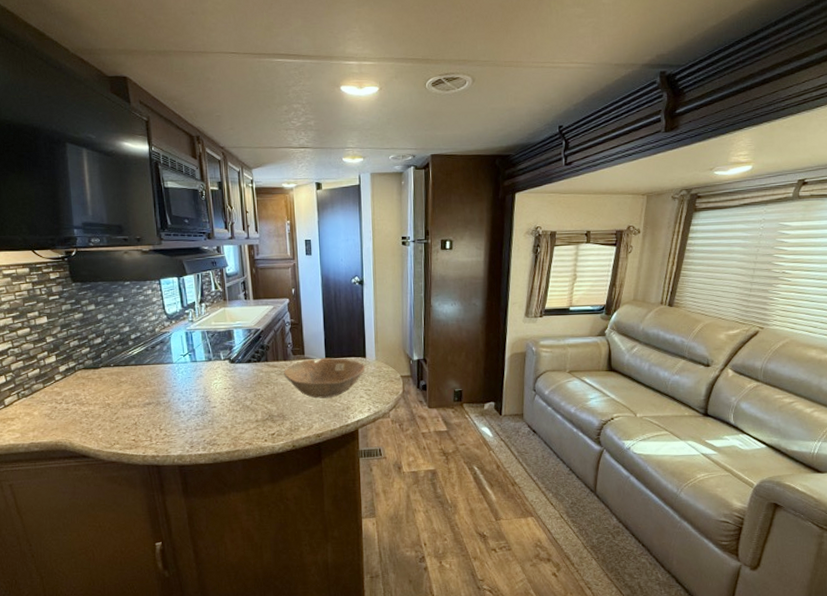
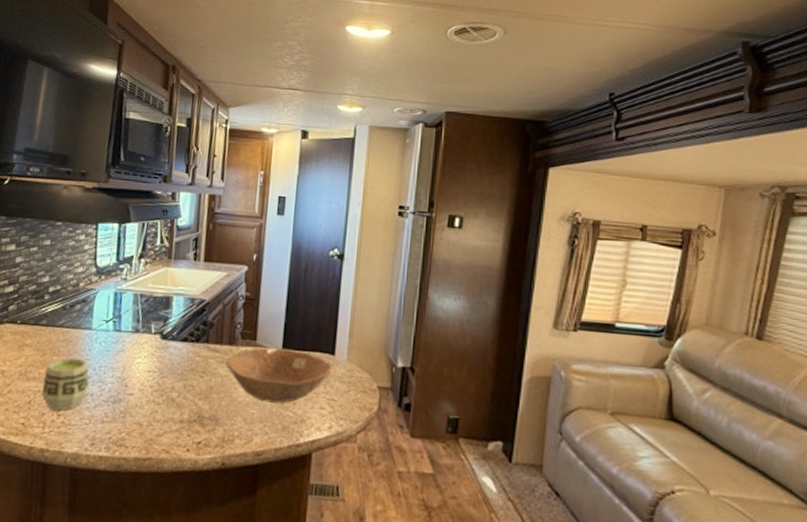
cup: none [143,386,180,427] -> present [42,357,89,411]

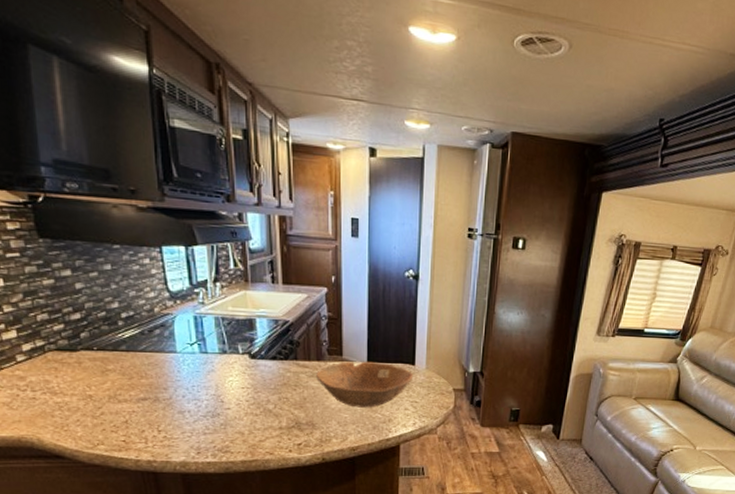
cup: present [42,357,89,411] -> none [136,379,185,428]

